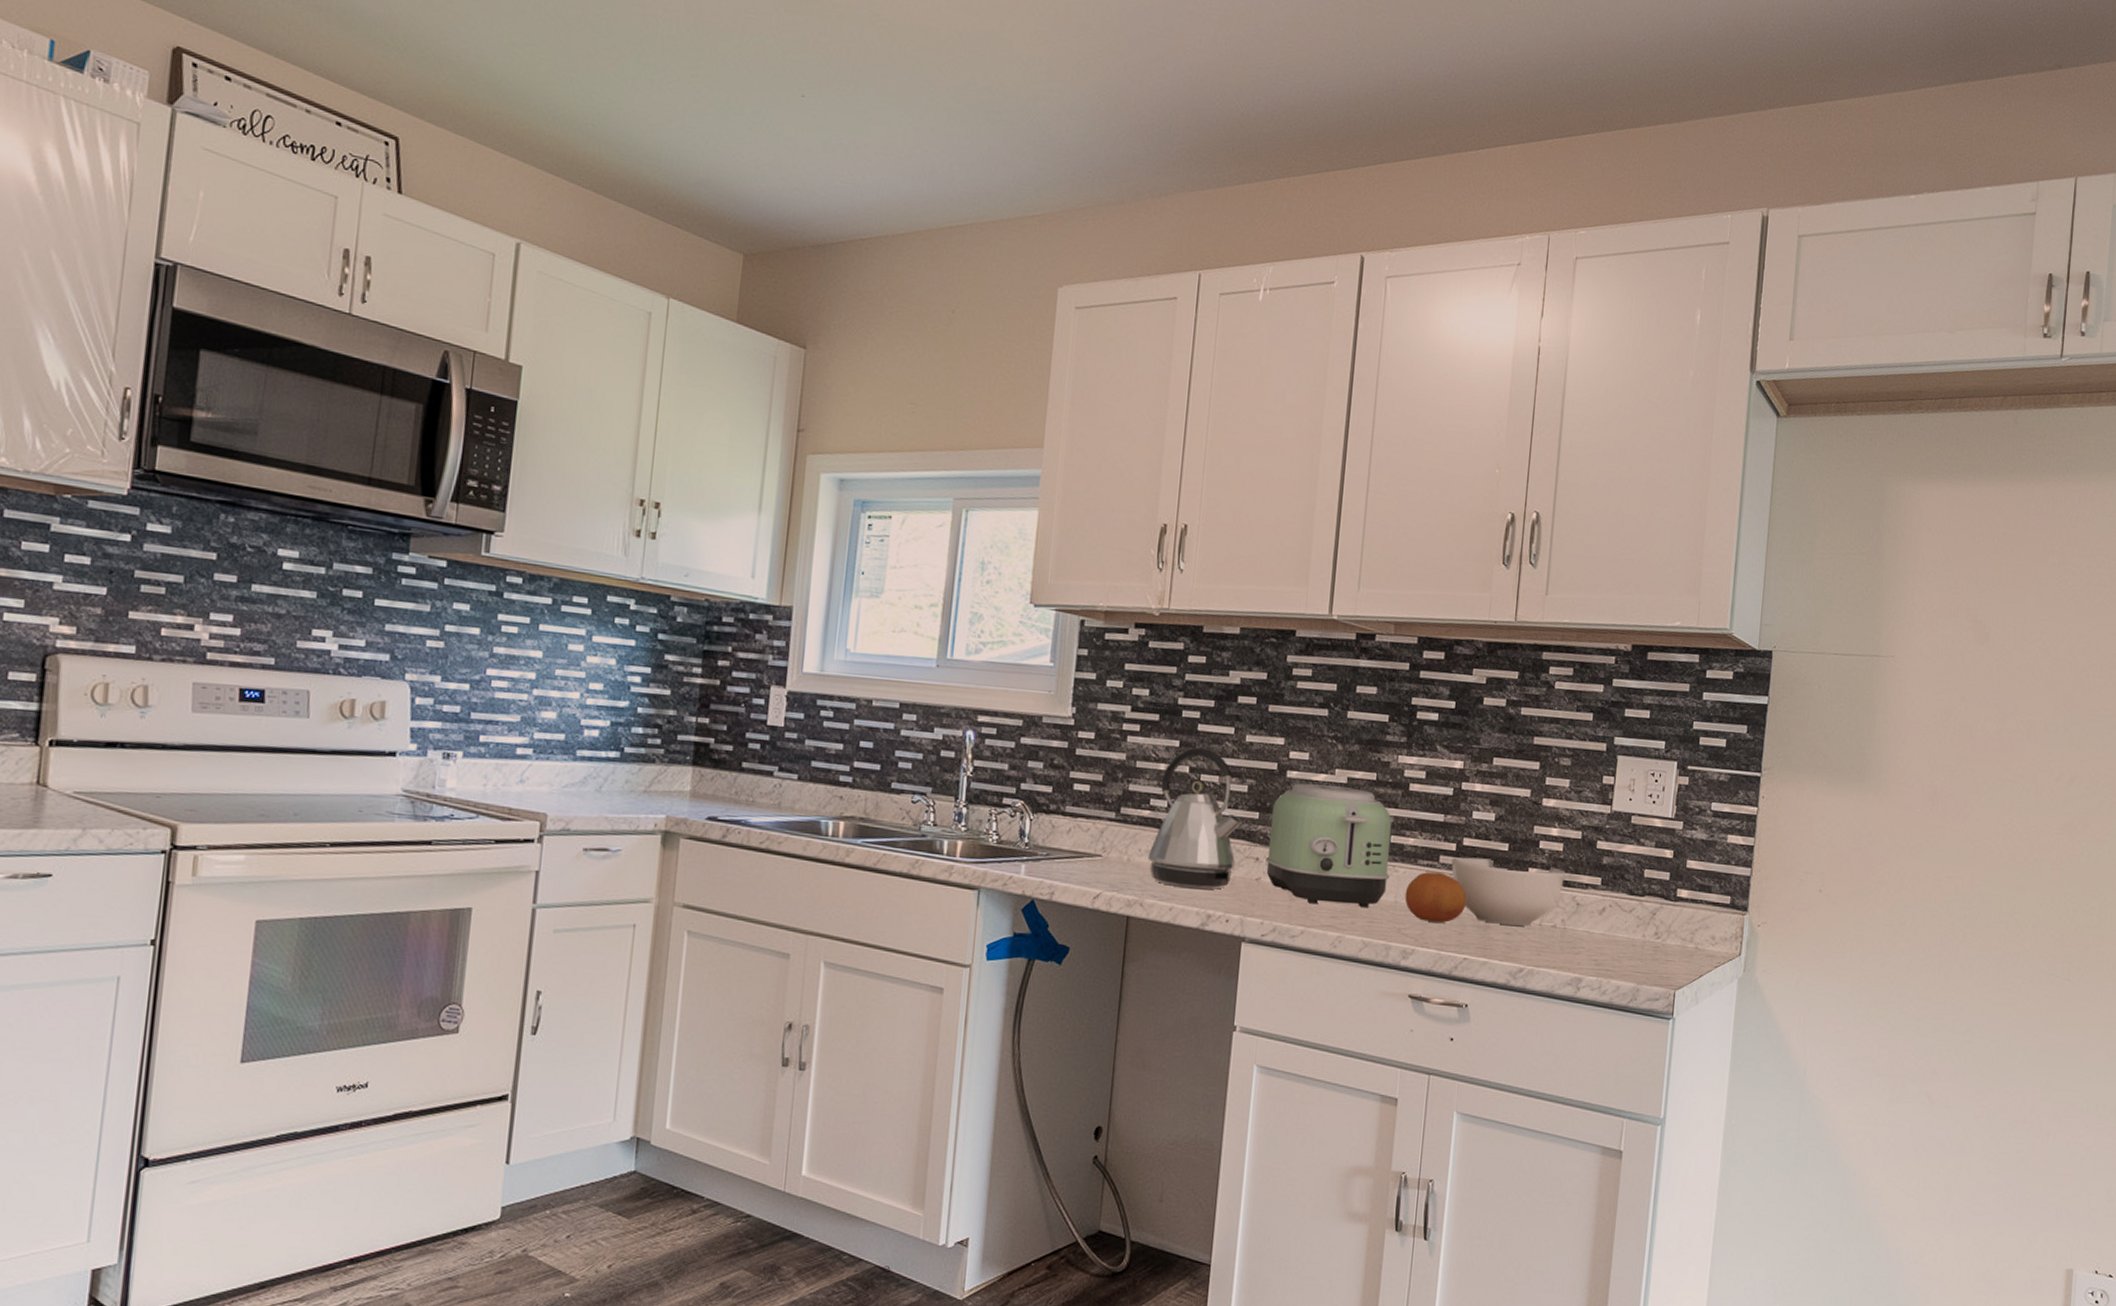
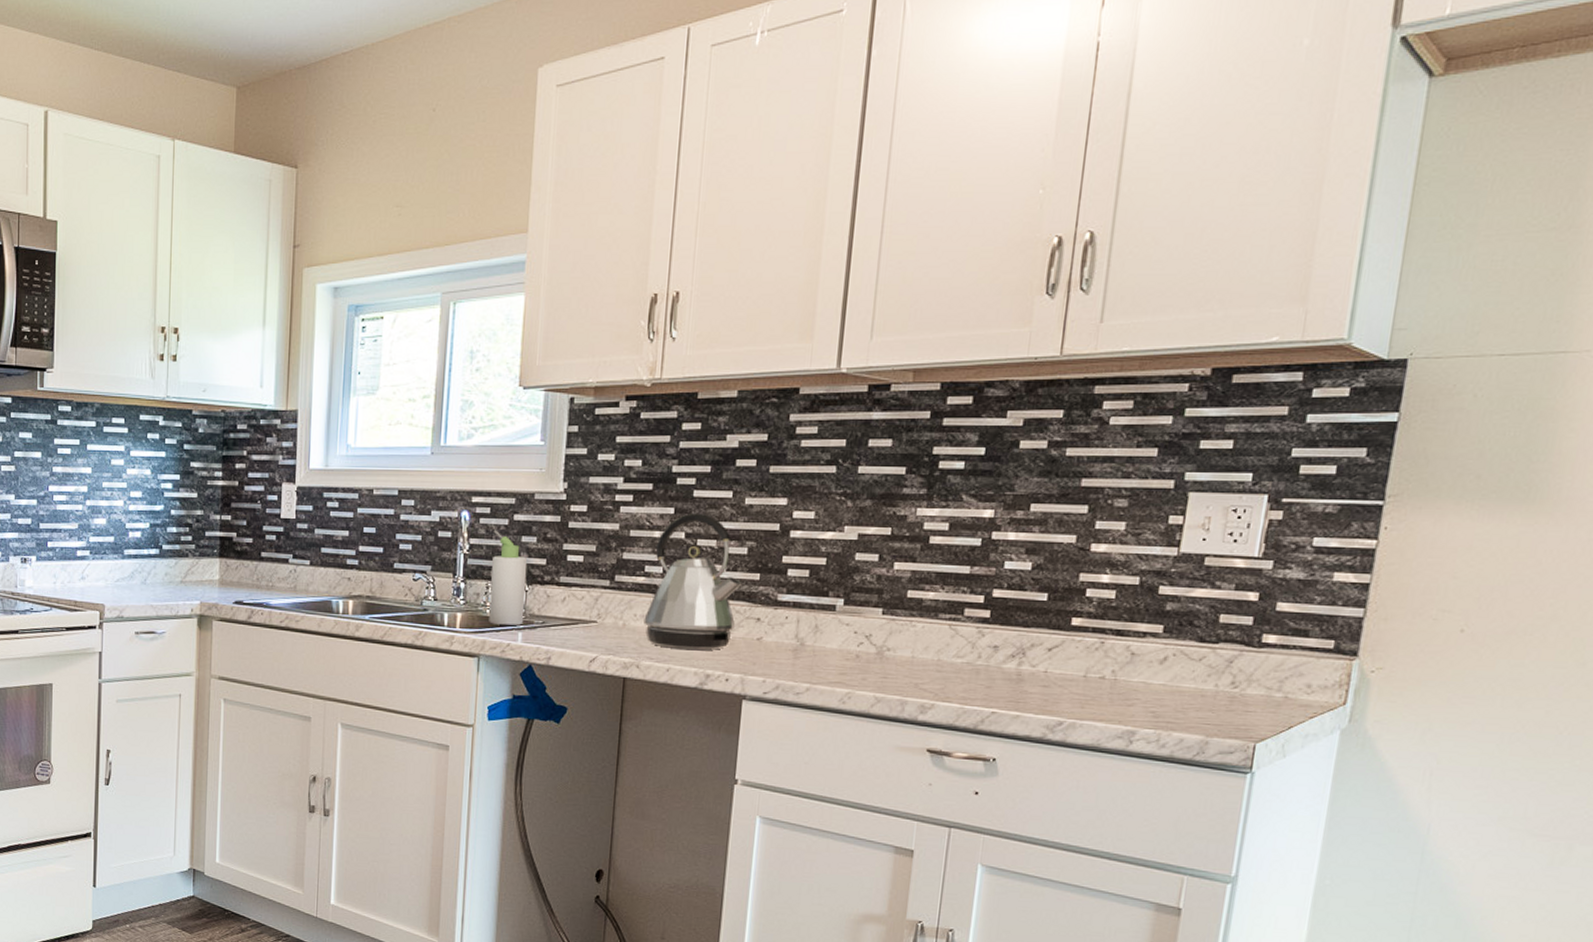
bottle: none [991,752,1034,857] -> present [489,530,528,626]
toaster: present [1266,783,1392,908] -> none [767,542,909,664]
fruit: present [1404,872,1467,923] -> none [923,626,996,677]
bowl: present [1451,857,1566,926] -> none [978,609,1119,678]

